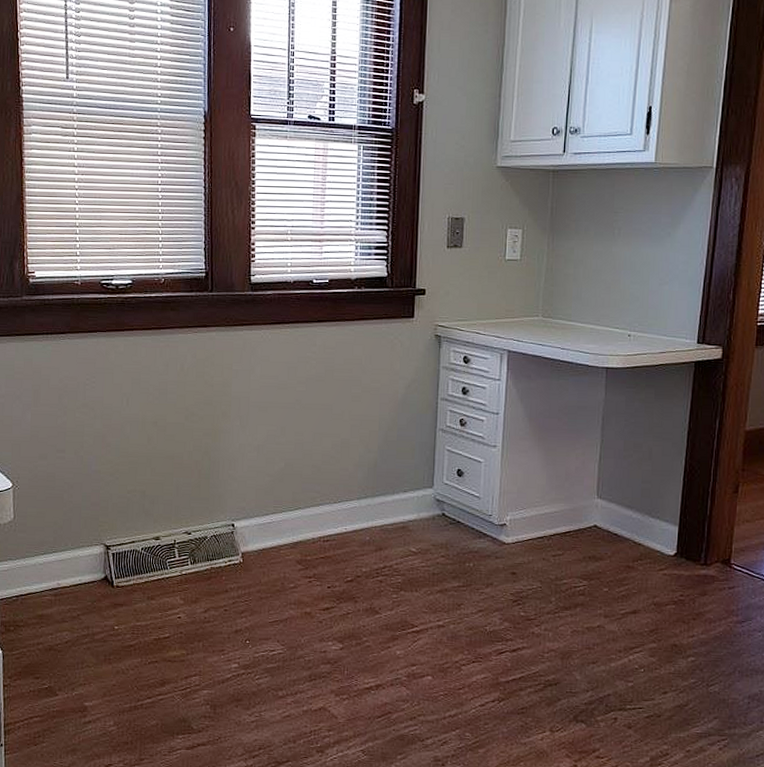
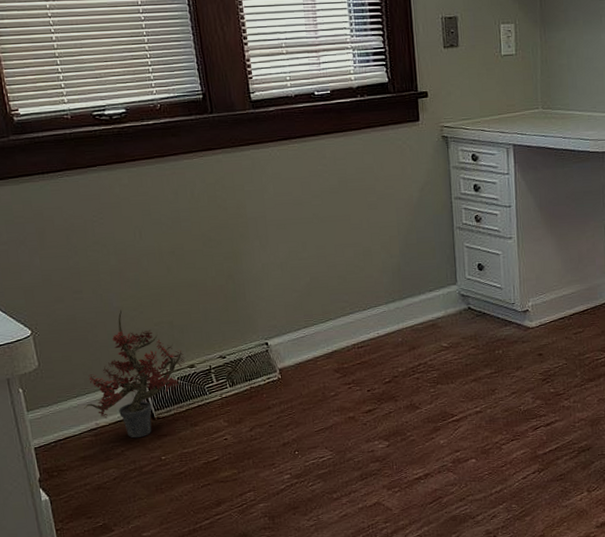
potted plant: none [49,473,152,604] -> present [84,310,185,438]

